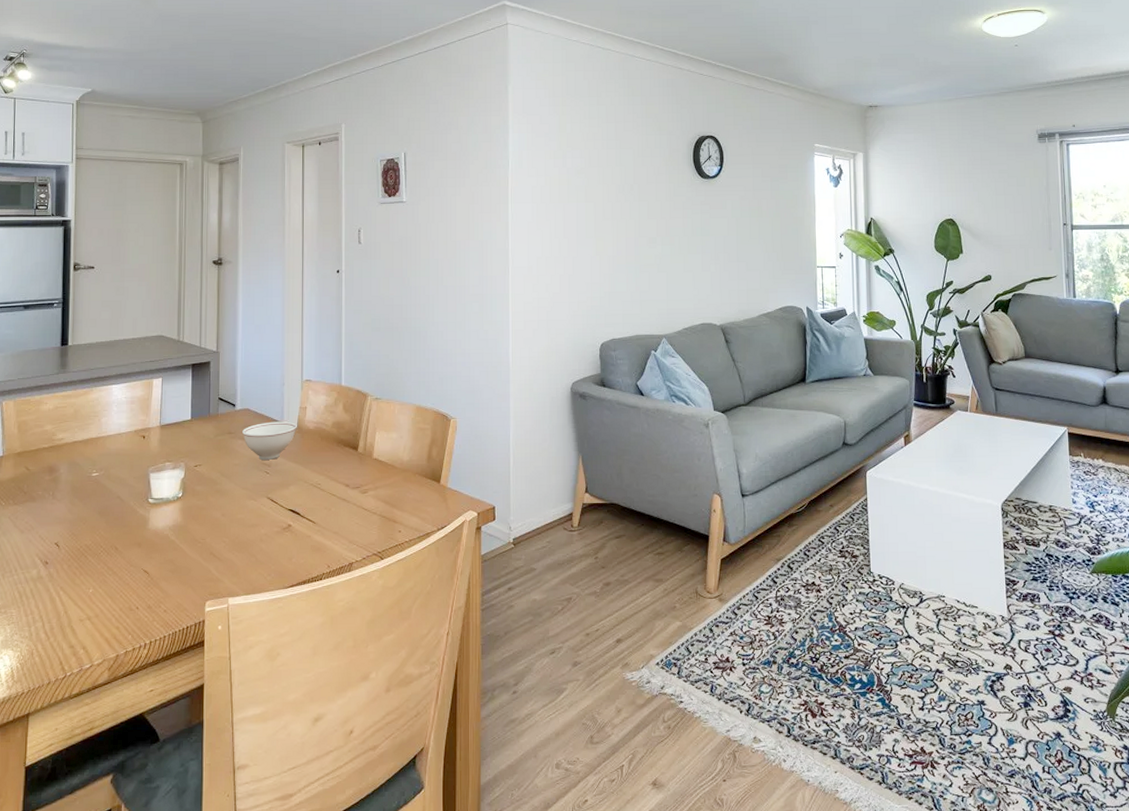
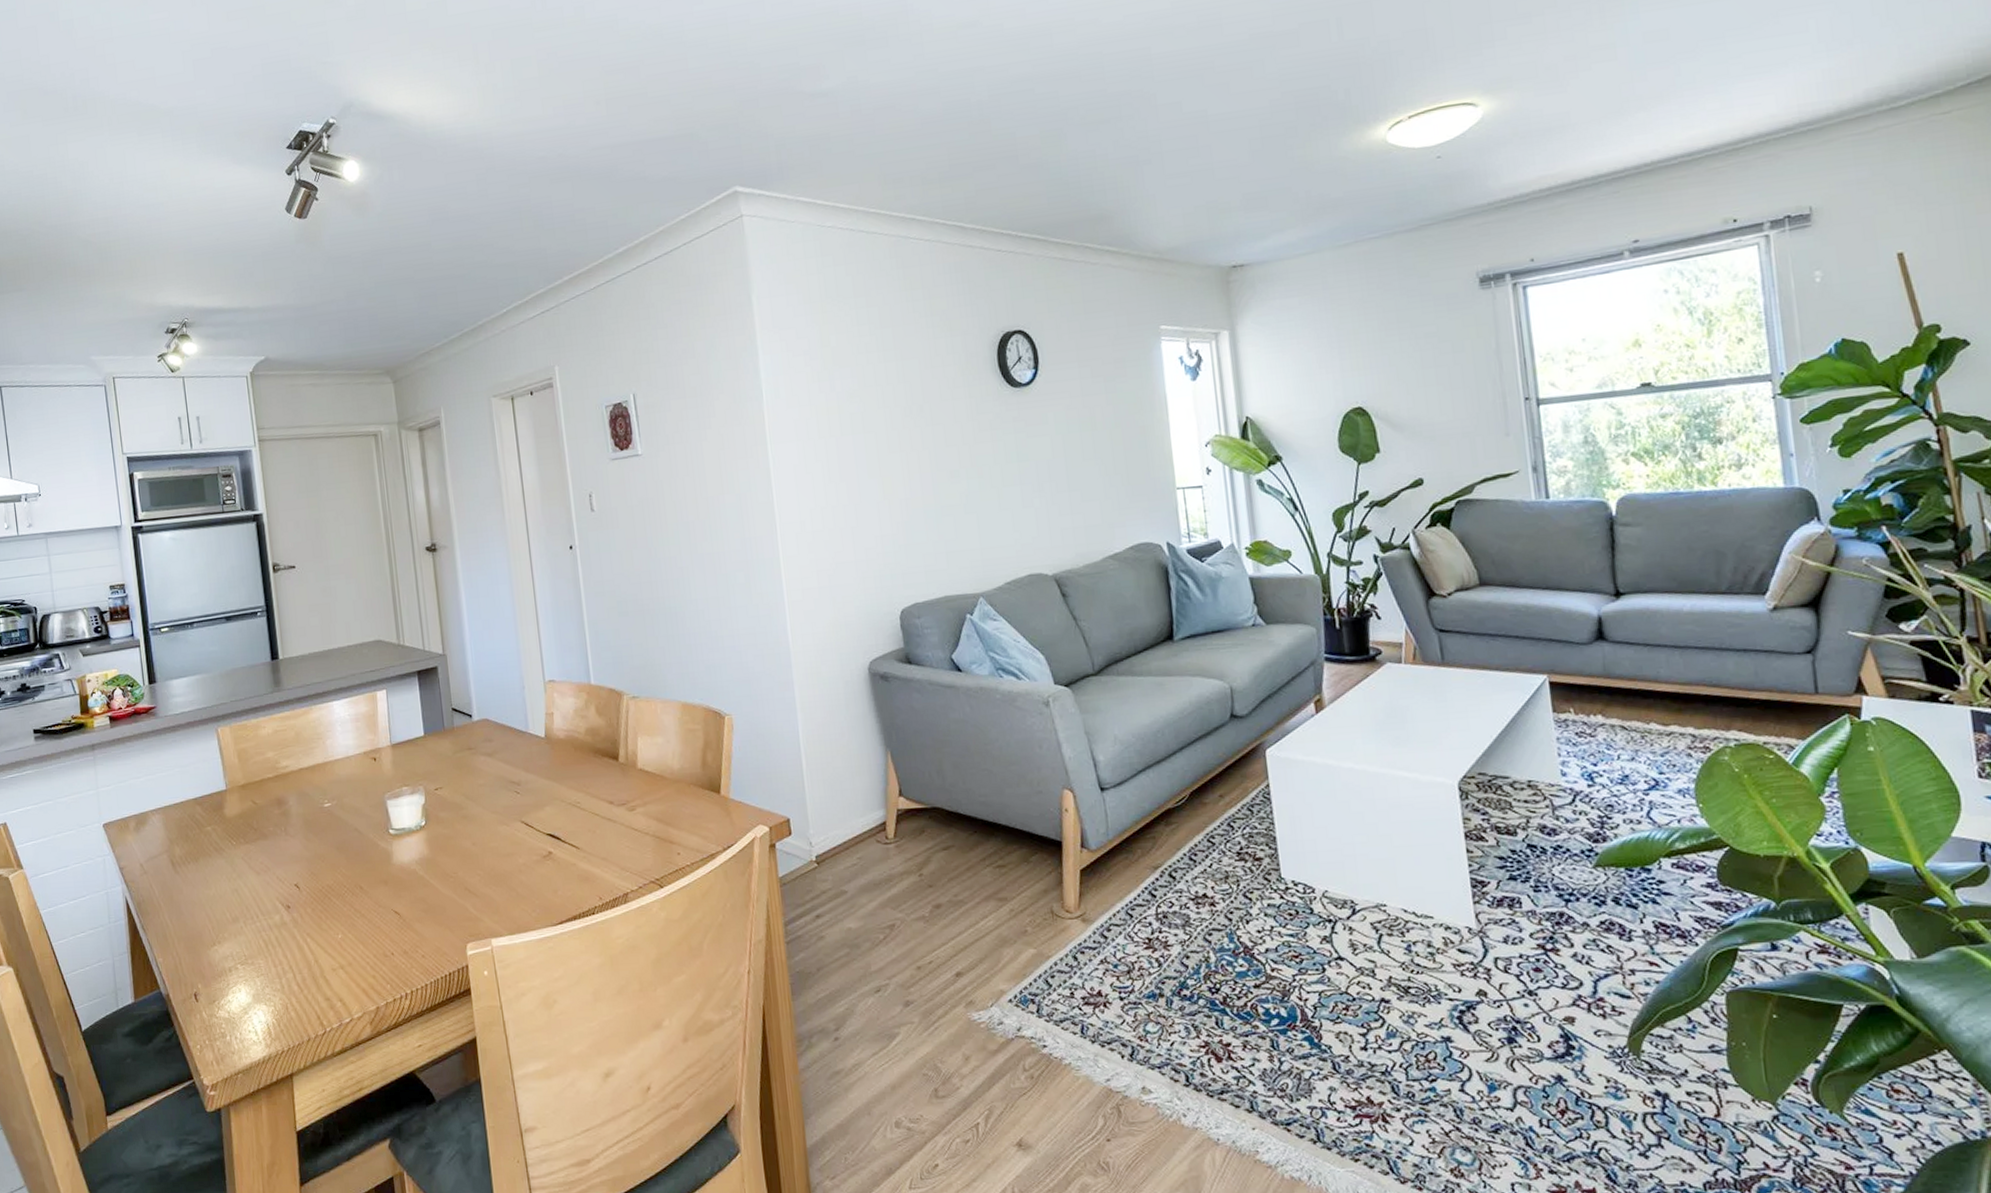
bowl: present [241,421,298,460] -> none [482,731,546,778]

